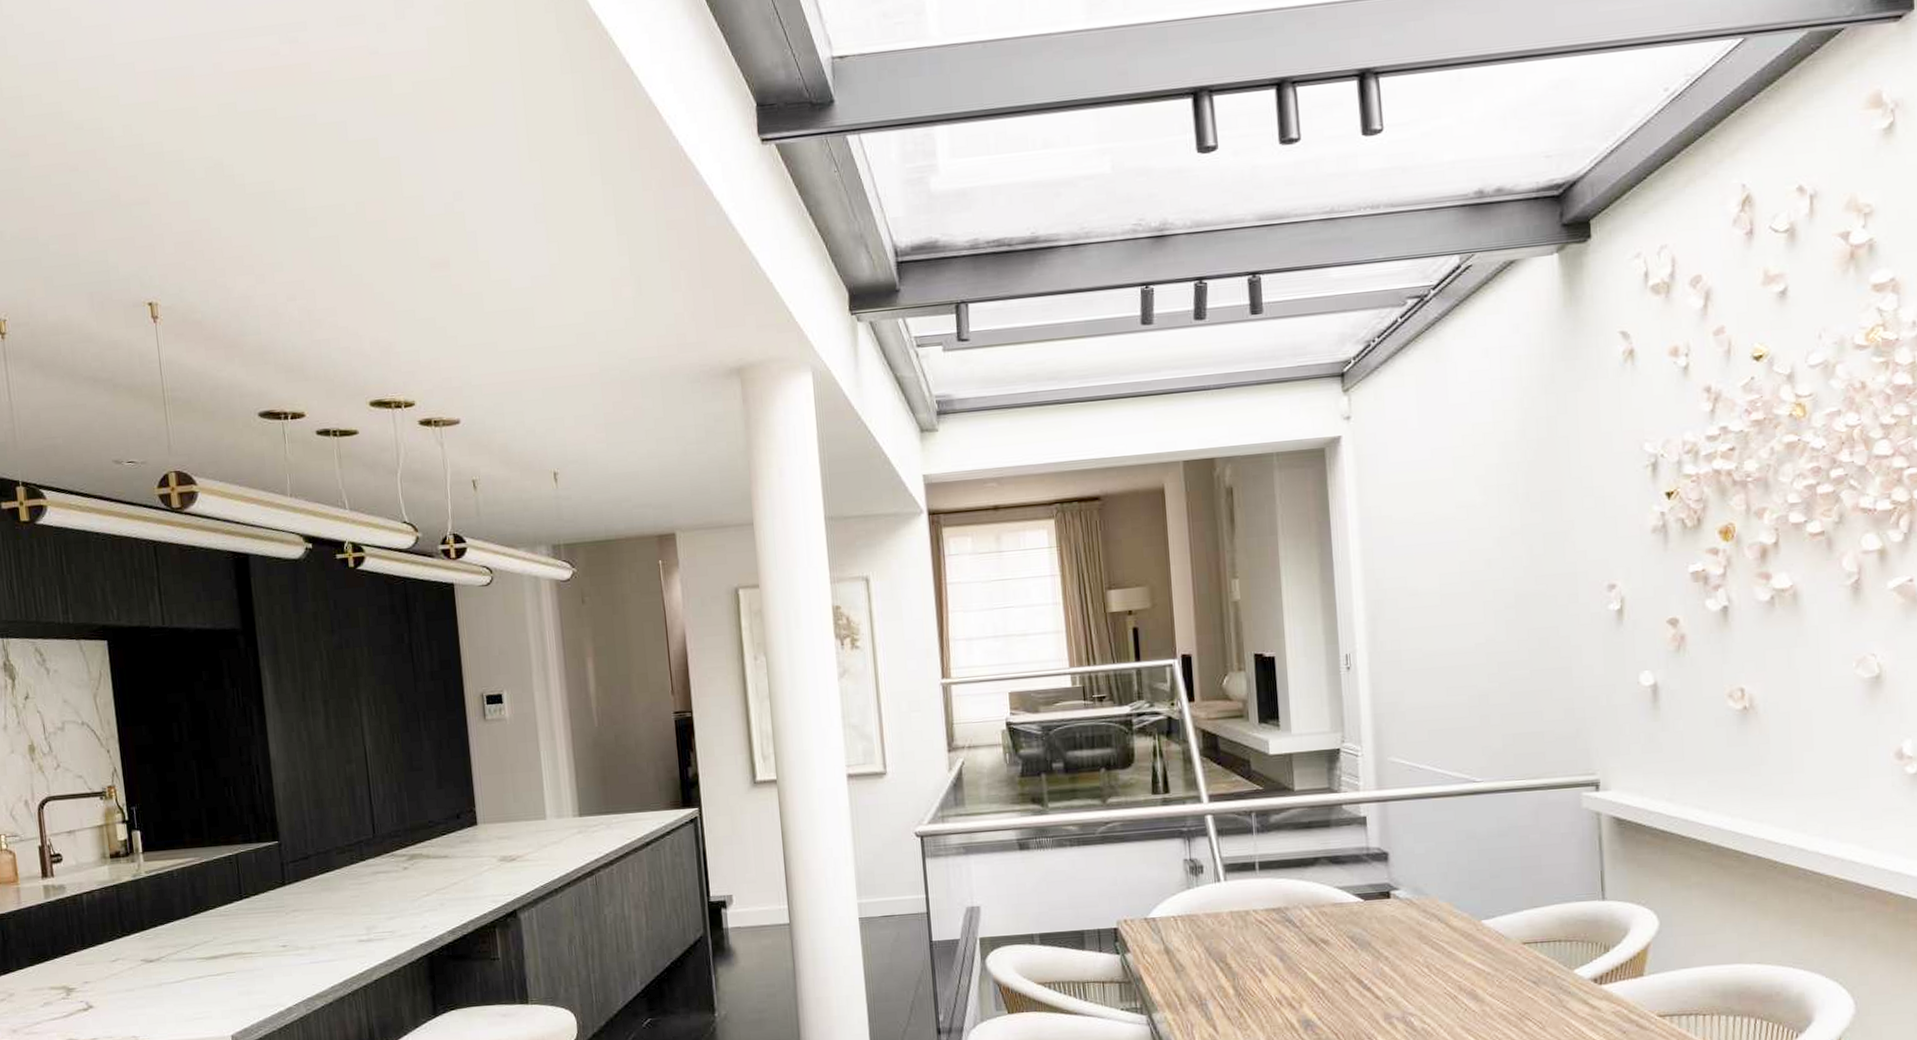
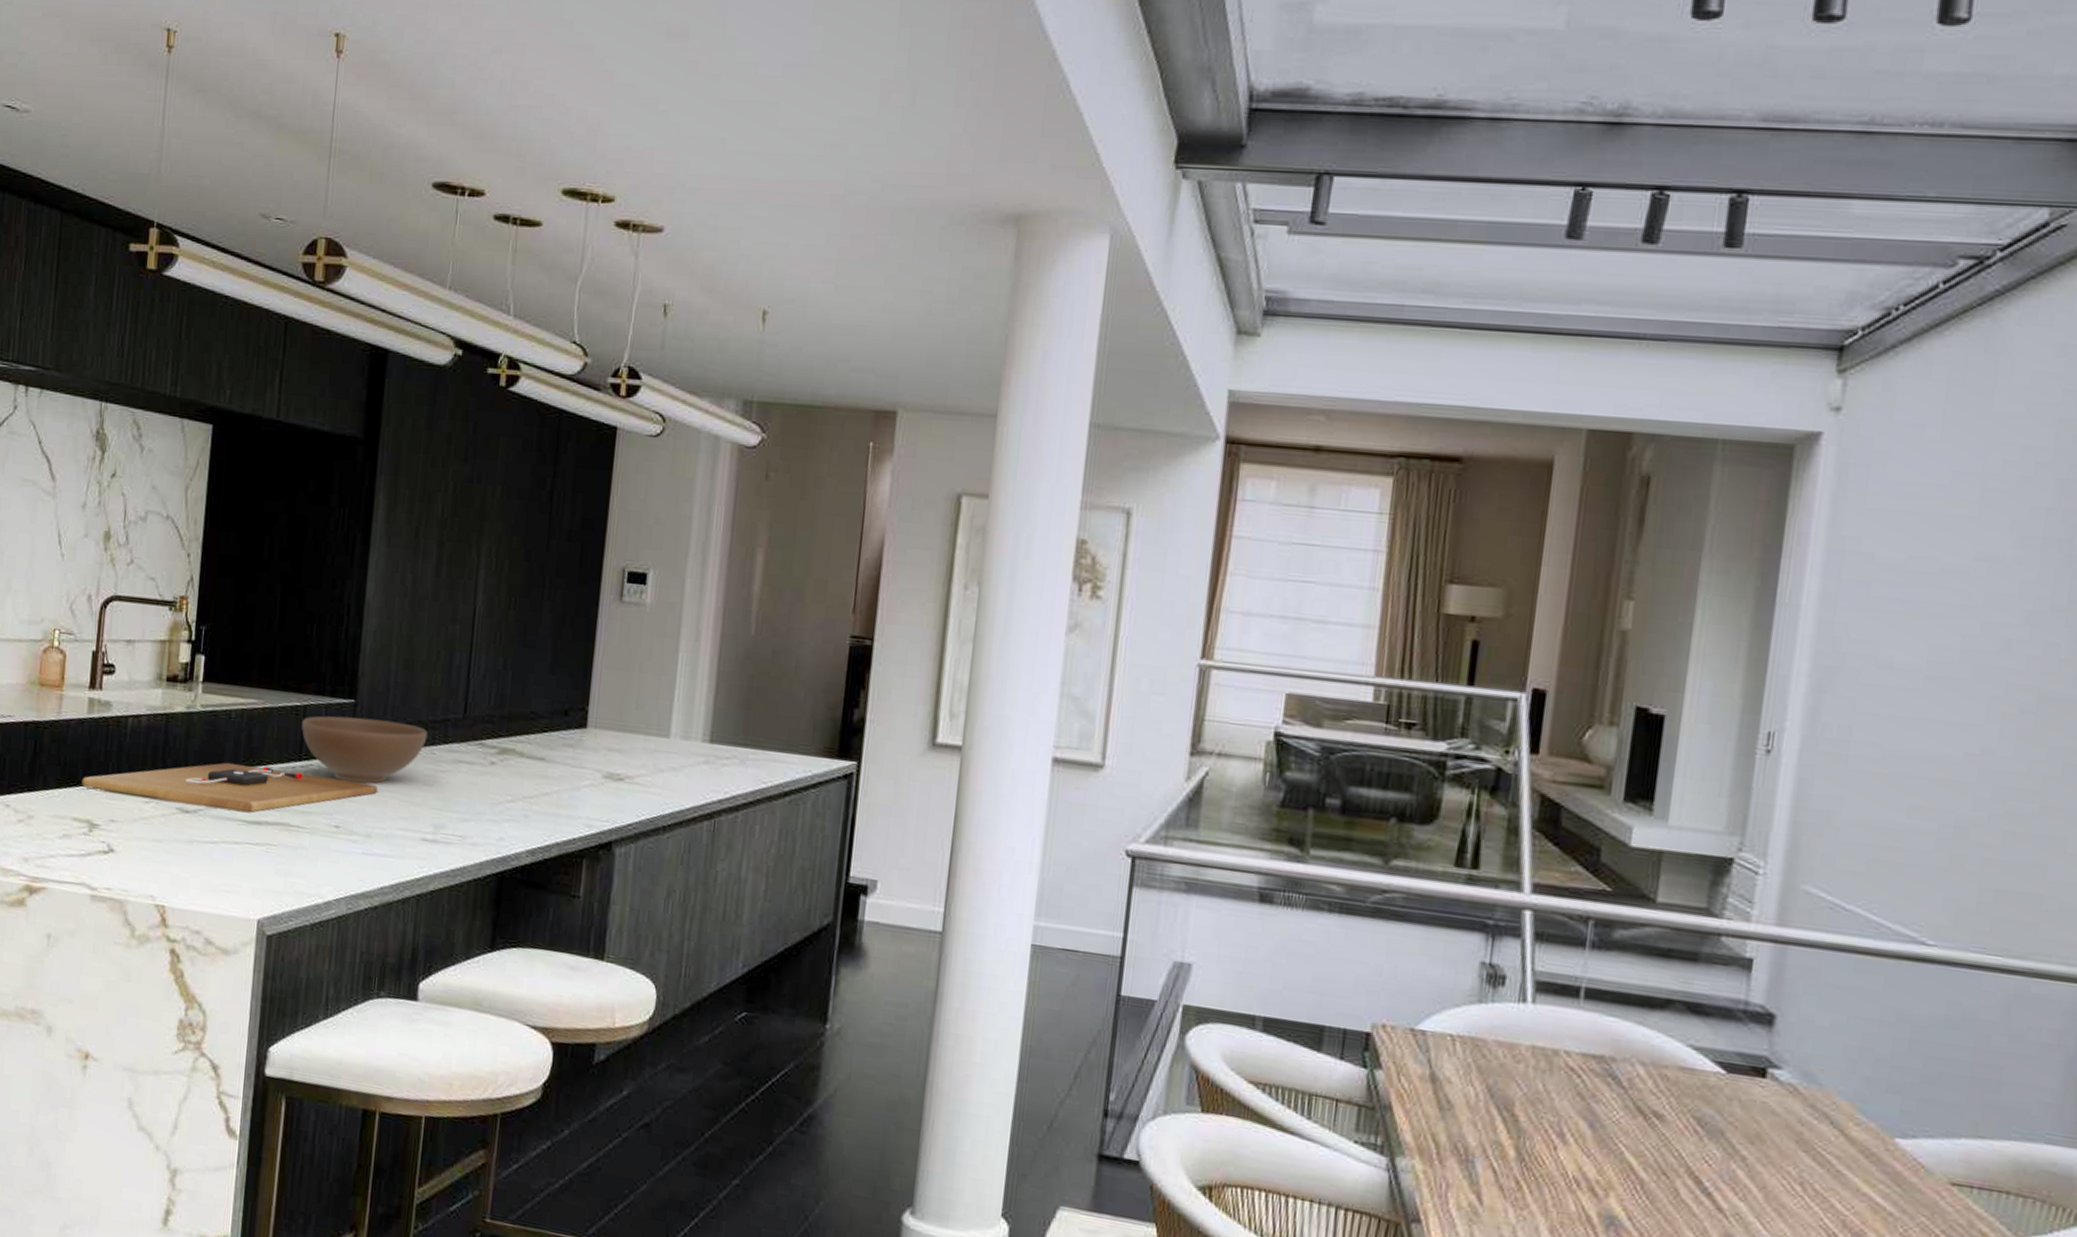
cutting board: none [51,906,313,960] -> present [82,762,377,814]
bowl: none [237,851,346,909] -> present [302,715,428,785]

